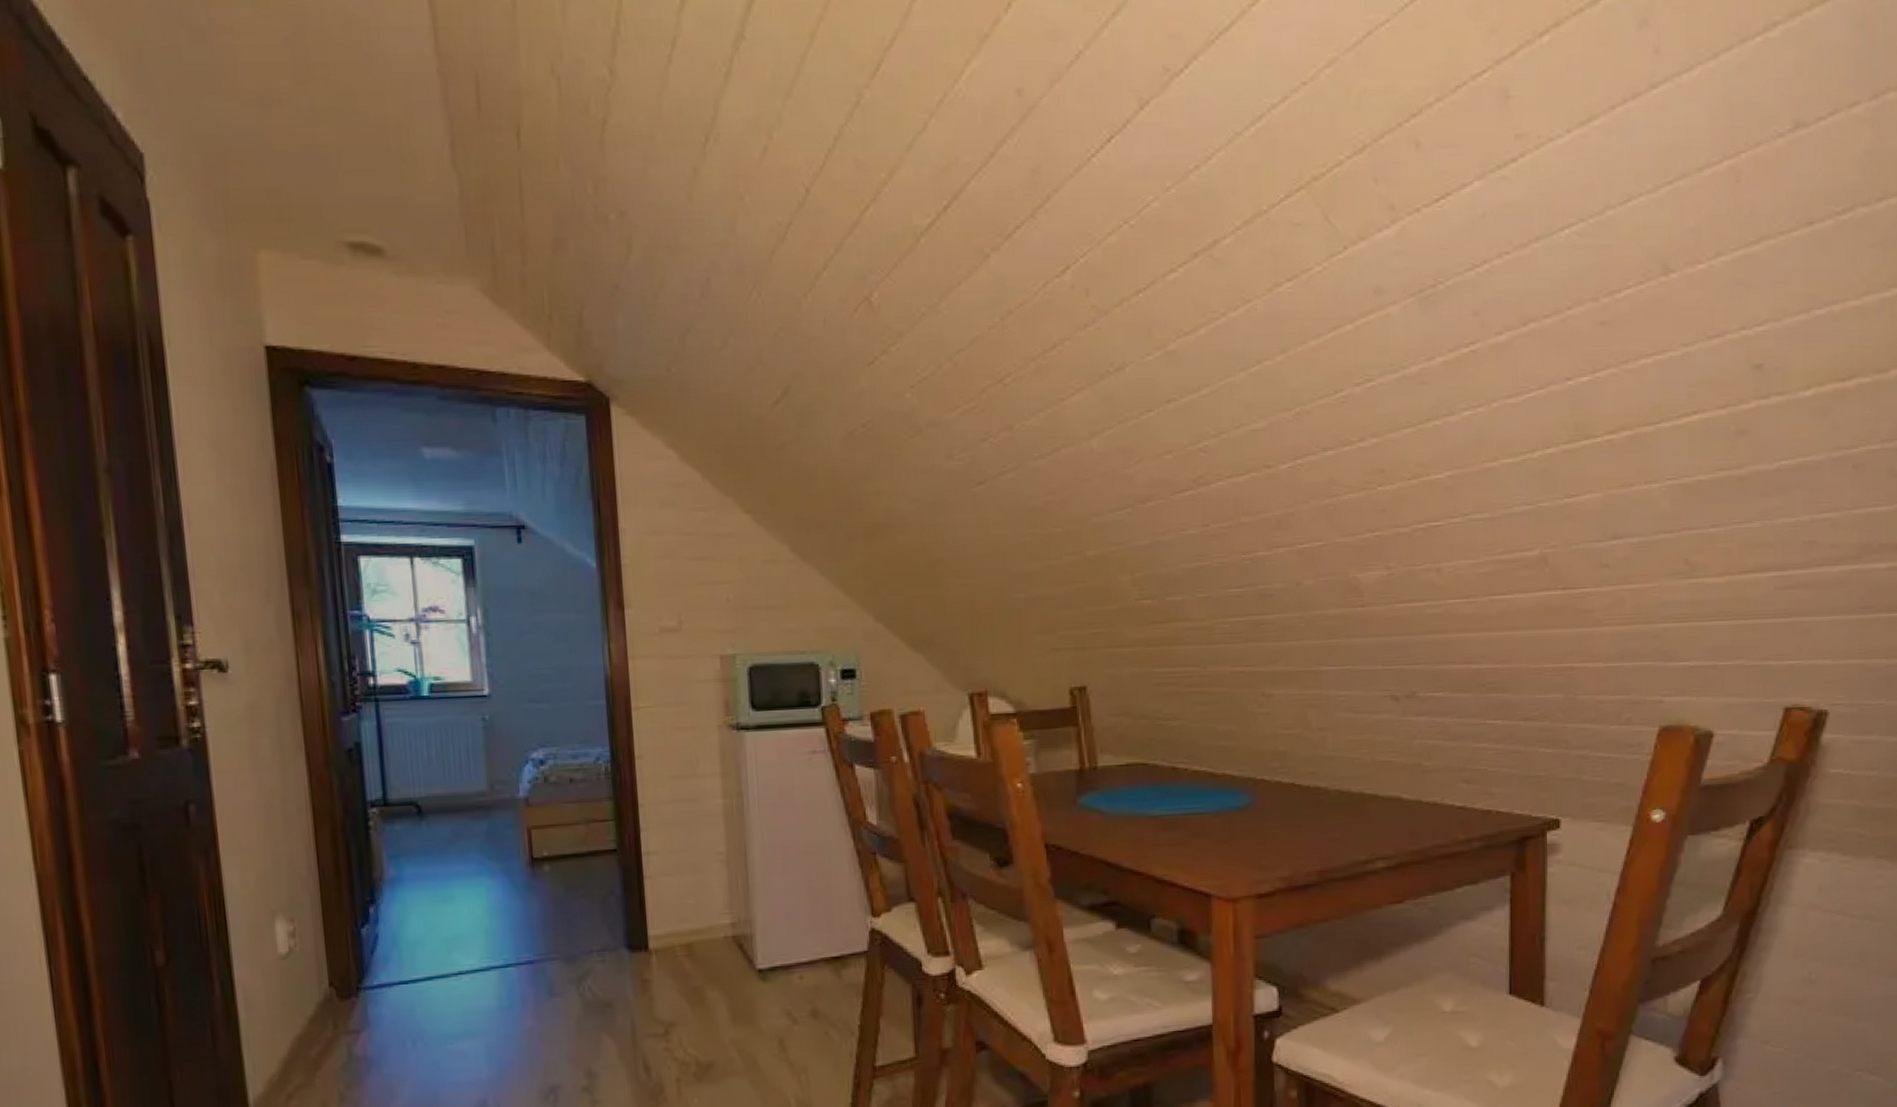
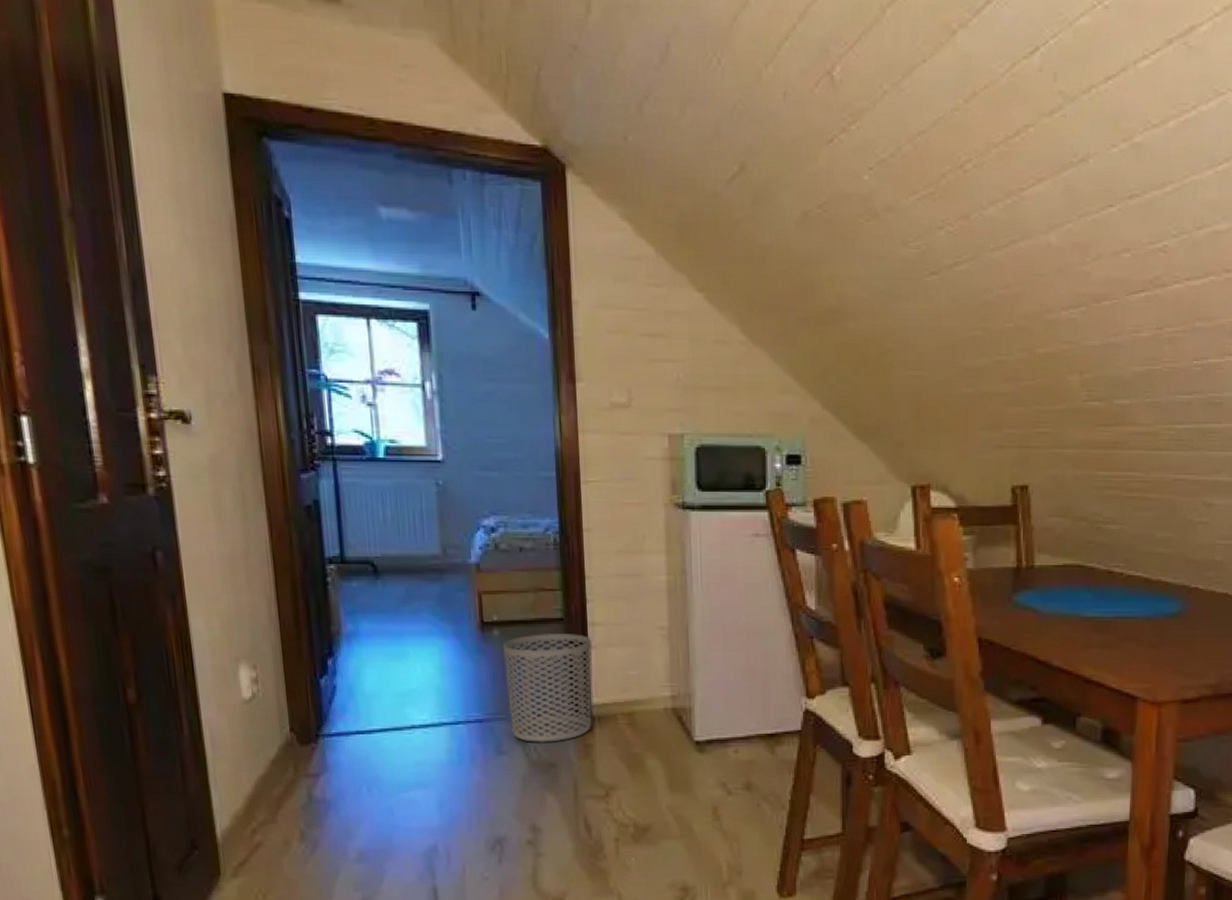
waste bin: none [554,864,649,982] -> present [503,633,593,743]

